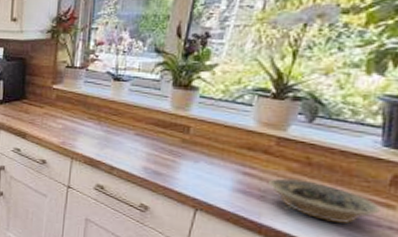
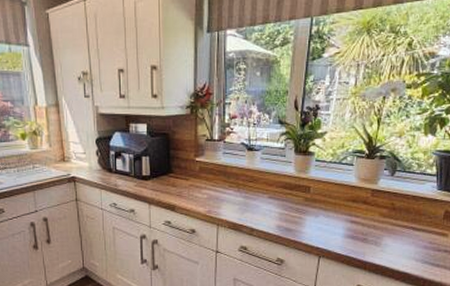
bowl: present [269,178,380,224] -> none [369,222,439,252]

